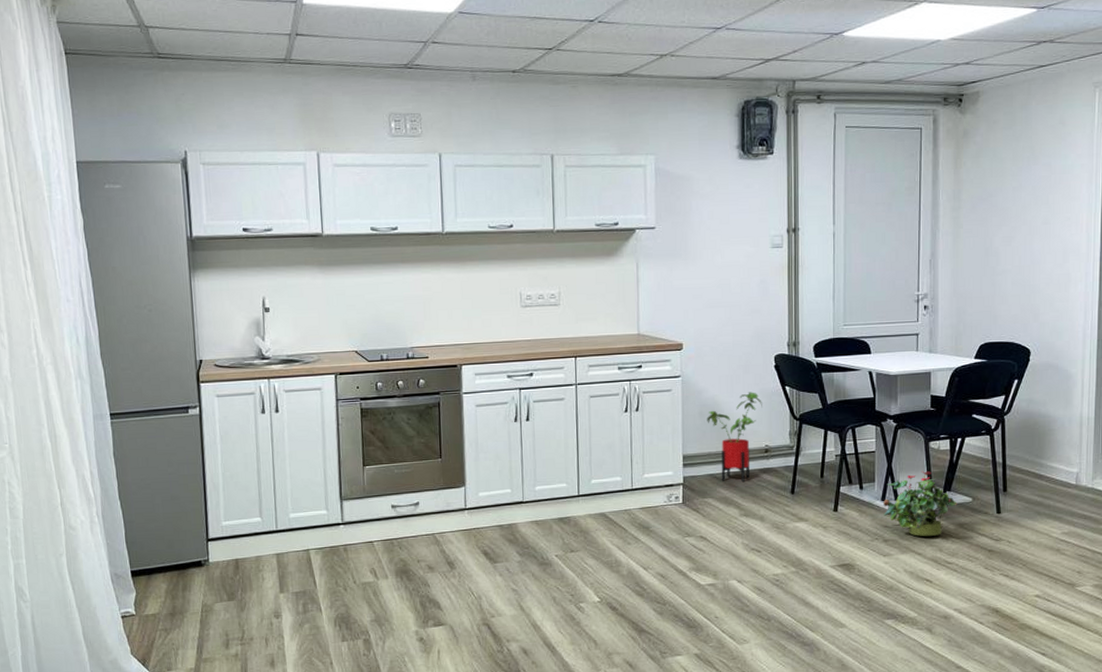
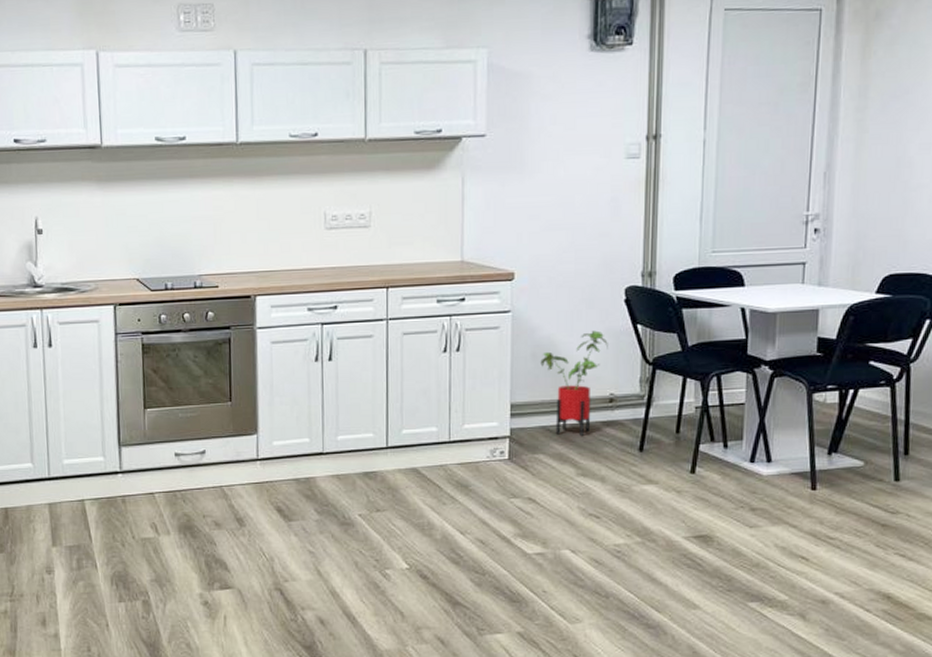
potted plant: present [883,471,957,537] -> none [751,428,845,506]

